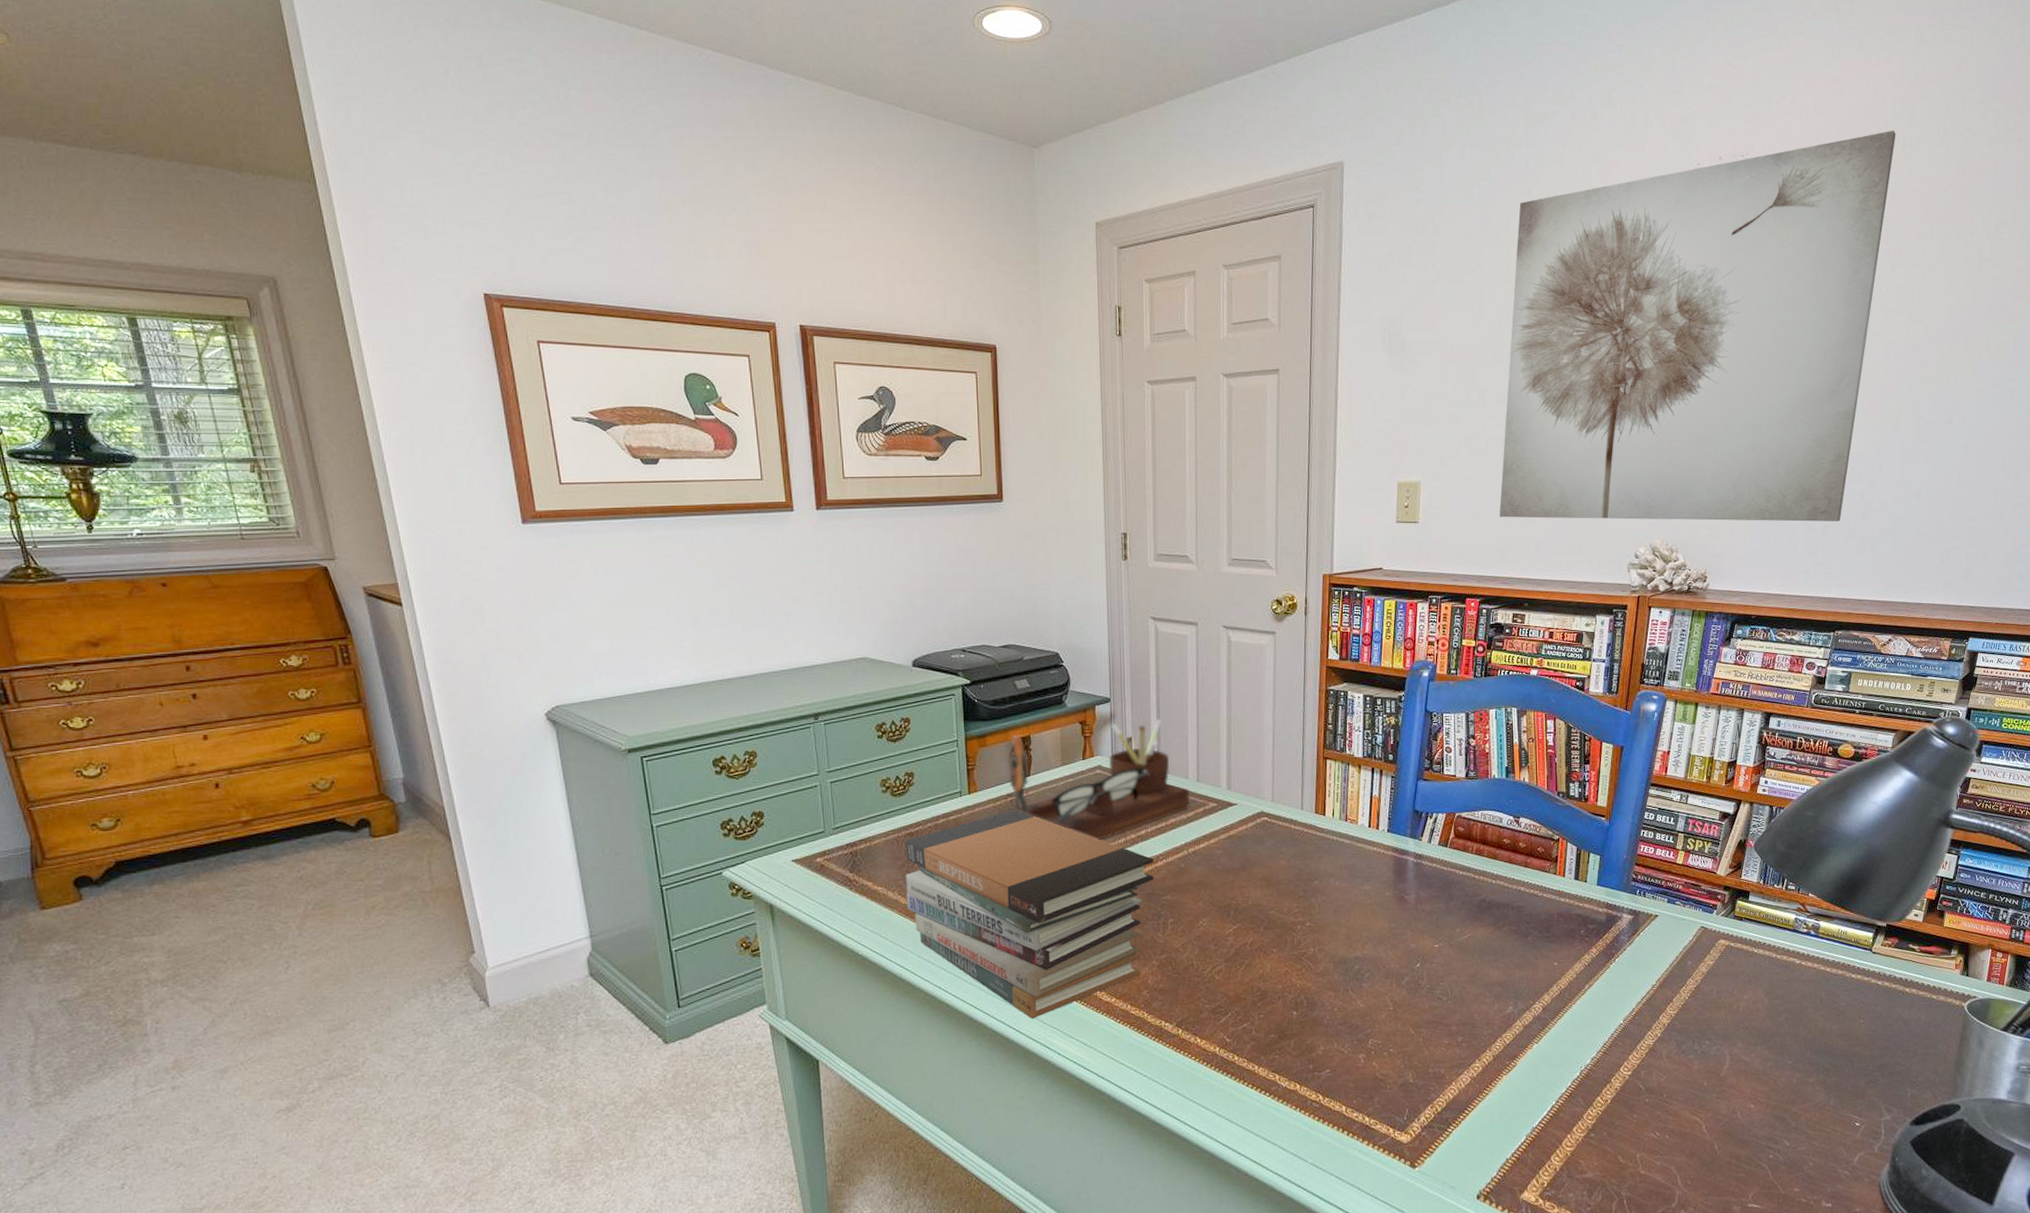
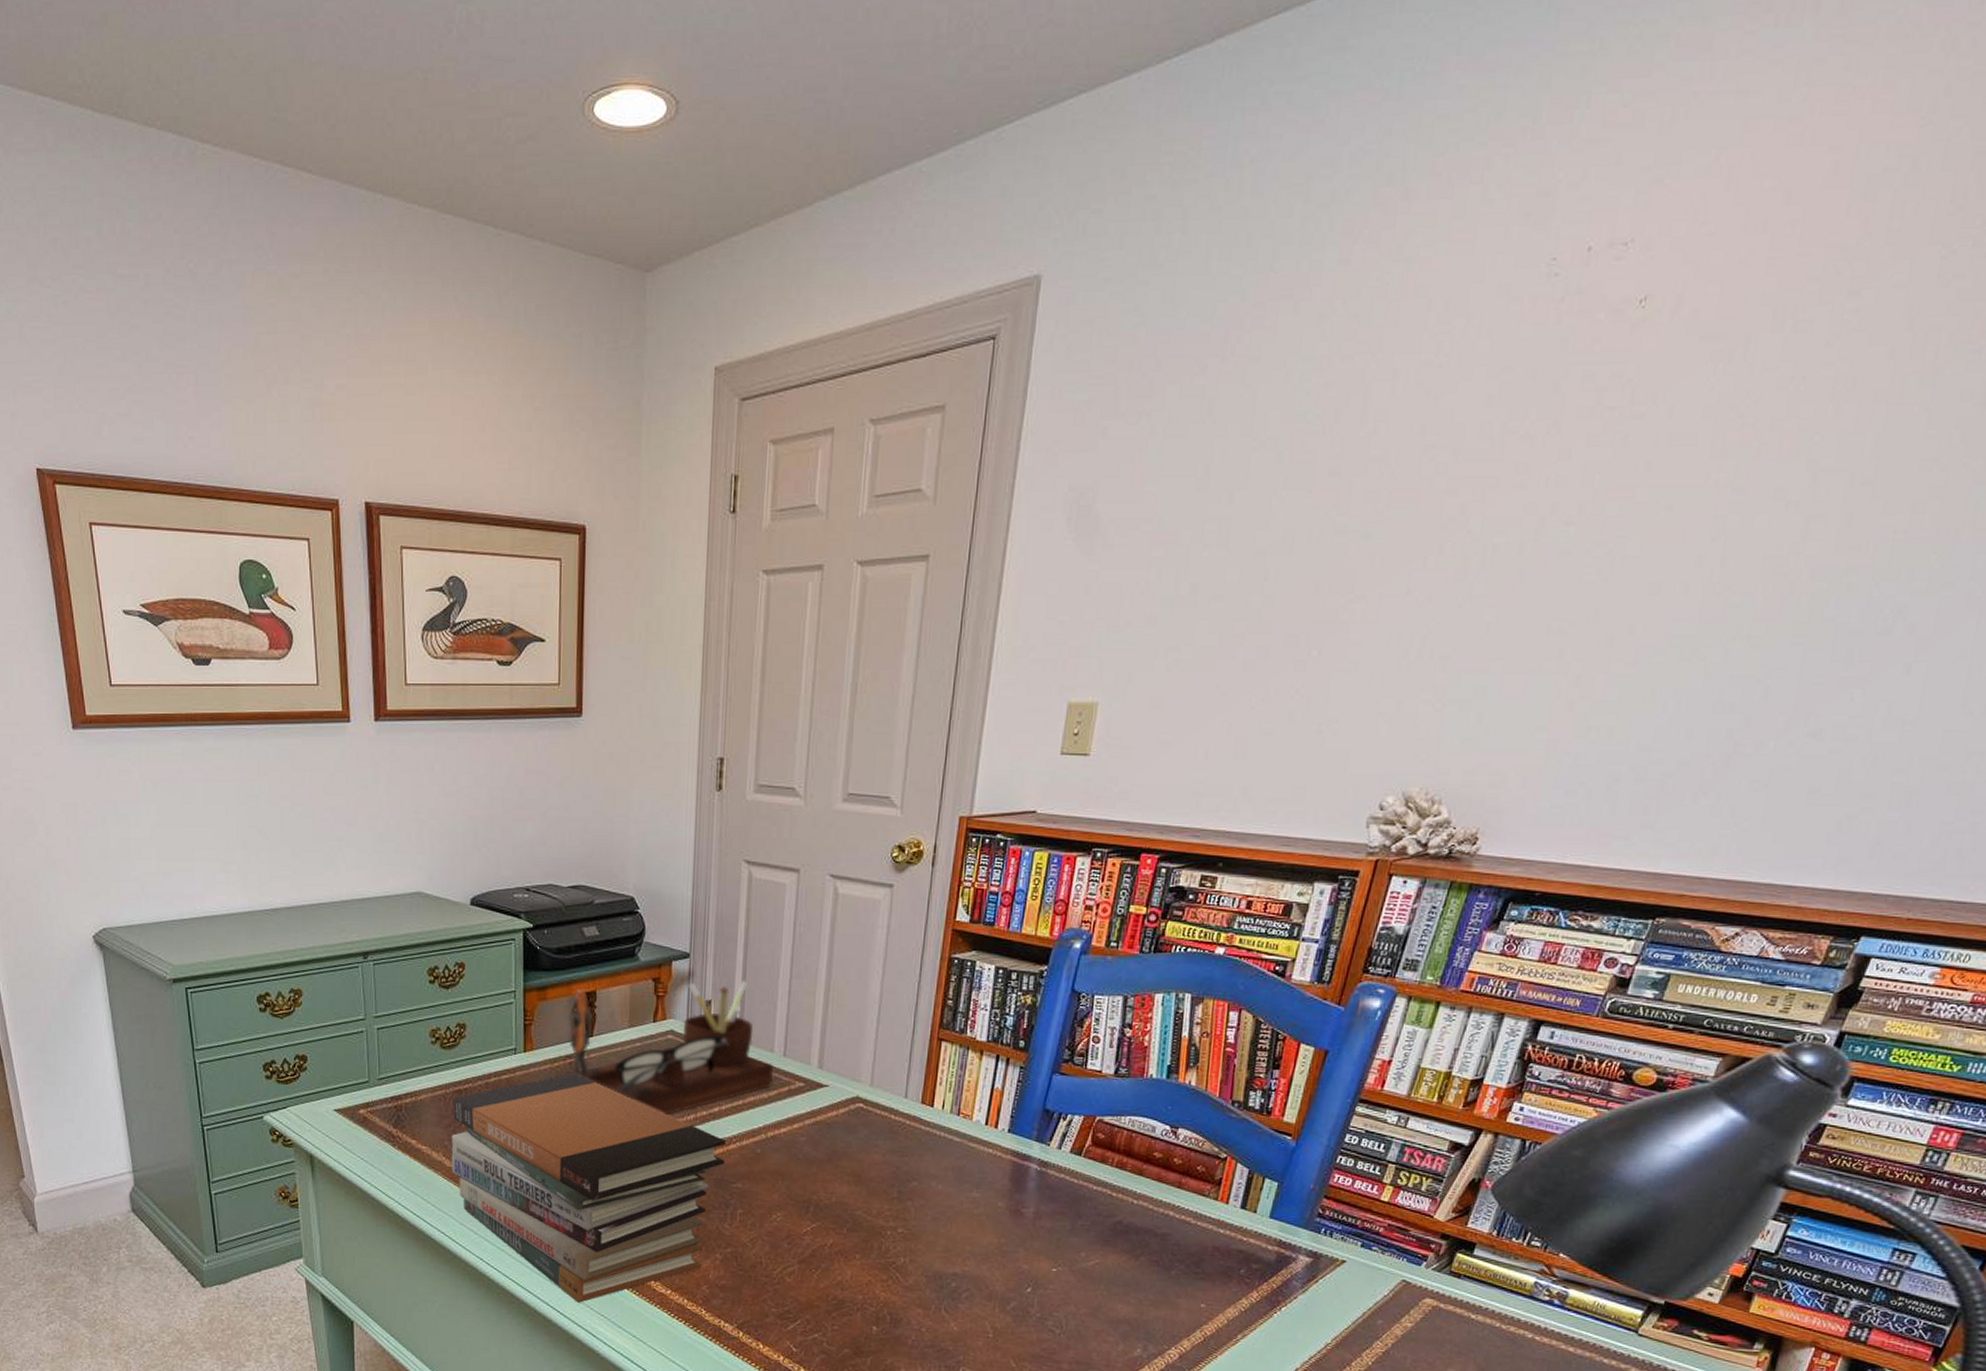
wall art: present [1499,130,1896,522] -> none [1198,193,1881,769]

